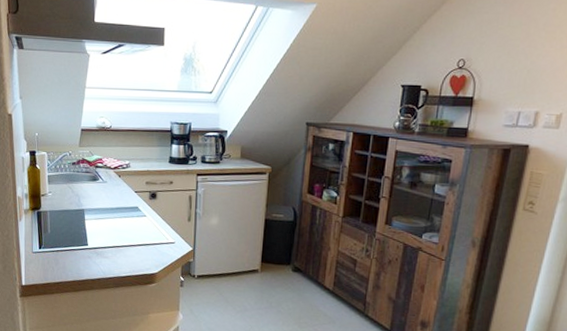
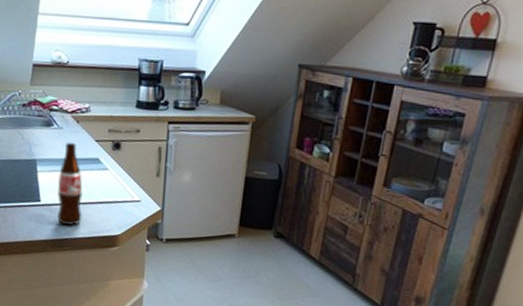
bottle: none [103,193,124,266] -> present [57,142,83,226]

